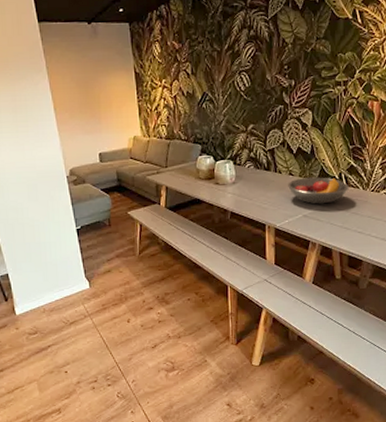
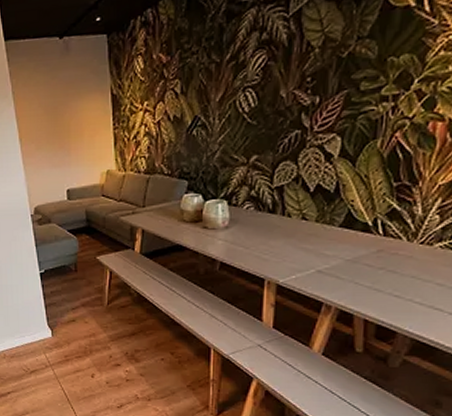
fruit bowl: present [287,177,349,204] -> none [297,223,387,258]

